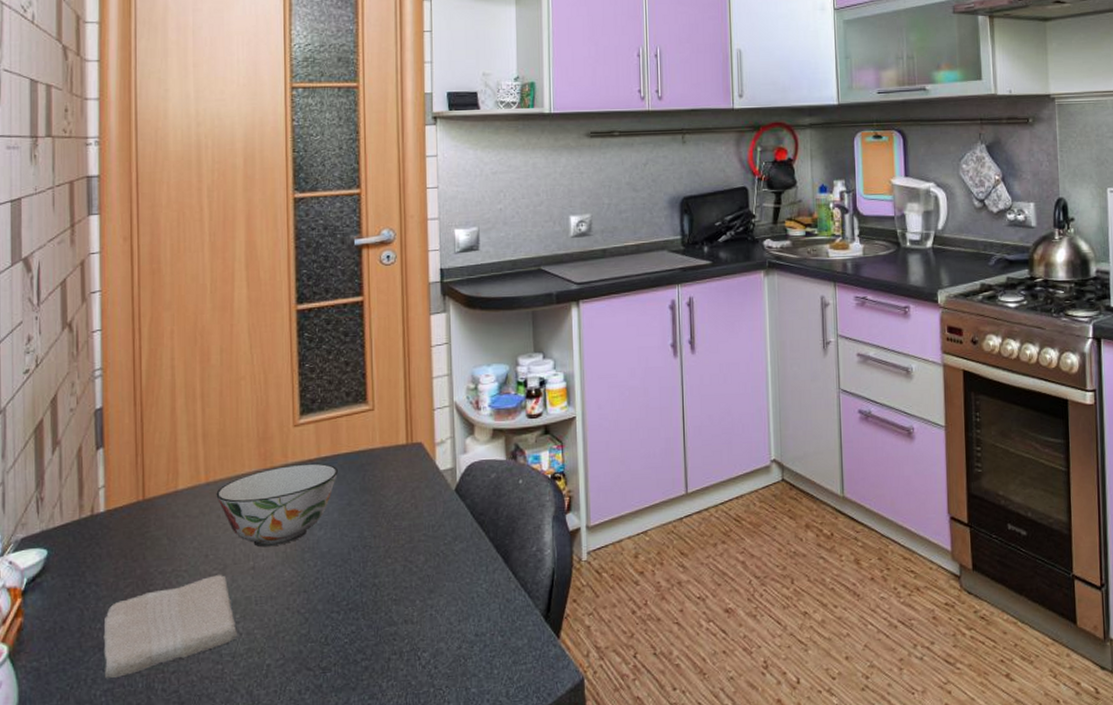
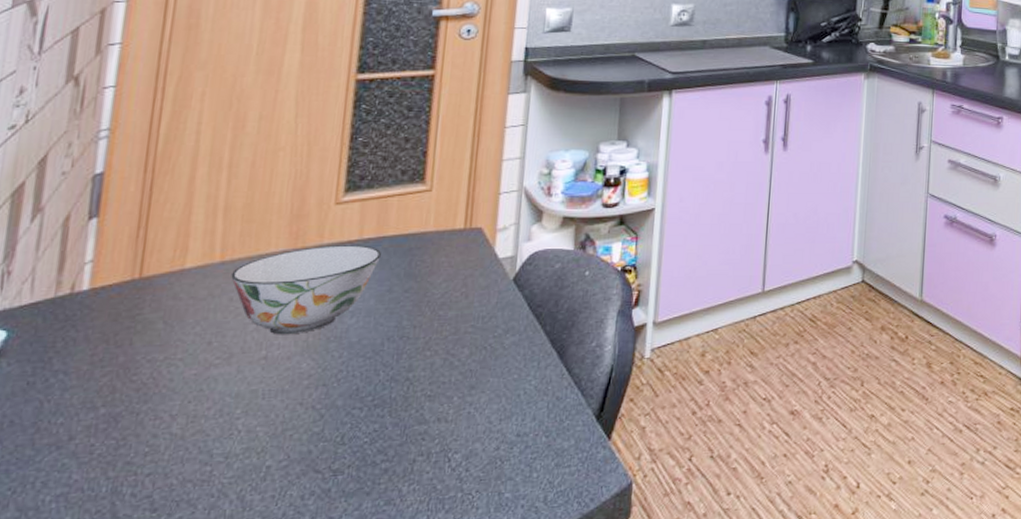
washcloth: present [103,575,237,678] -> none [60,365,236,481]

